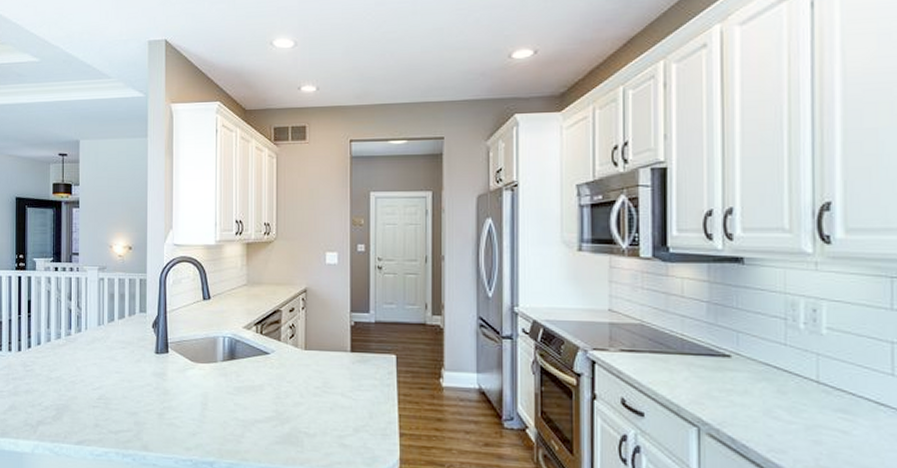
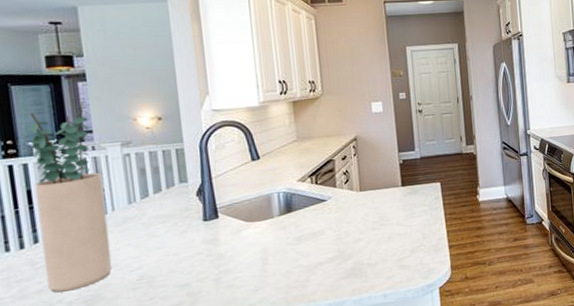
vase: none [32,226,81,397] -> present [28,102,113,293]

